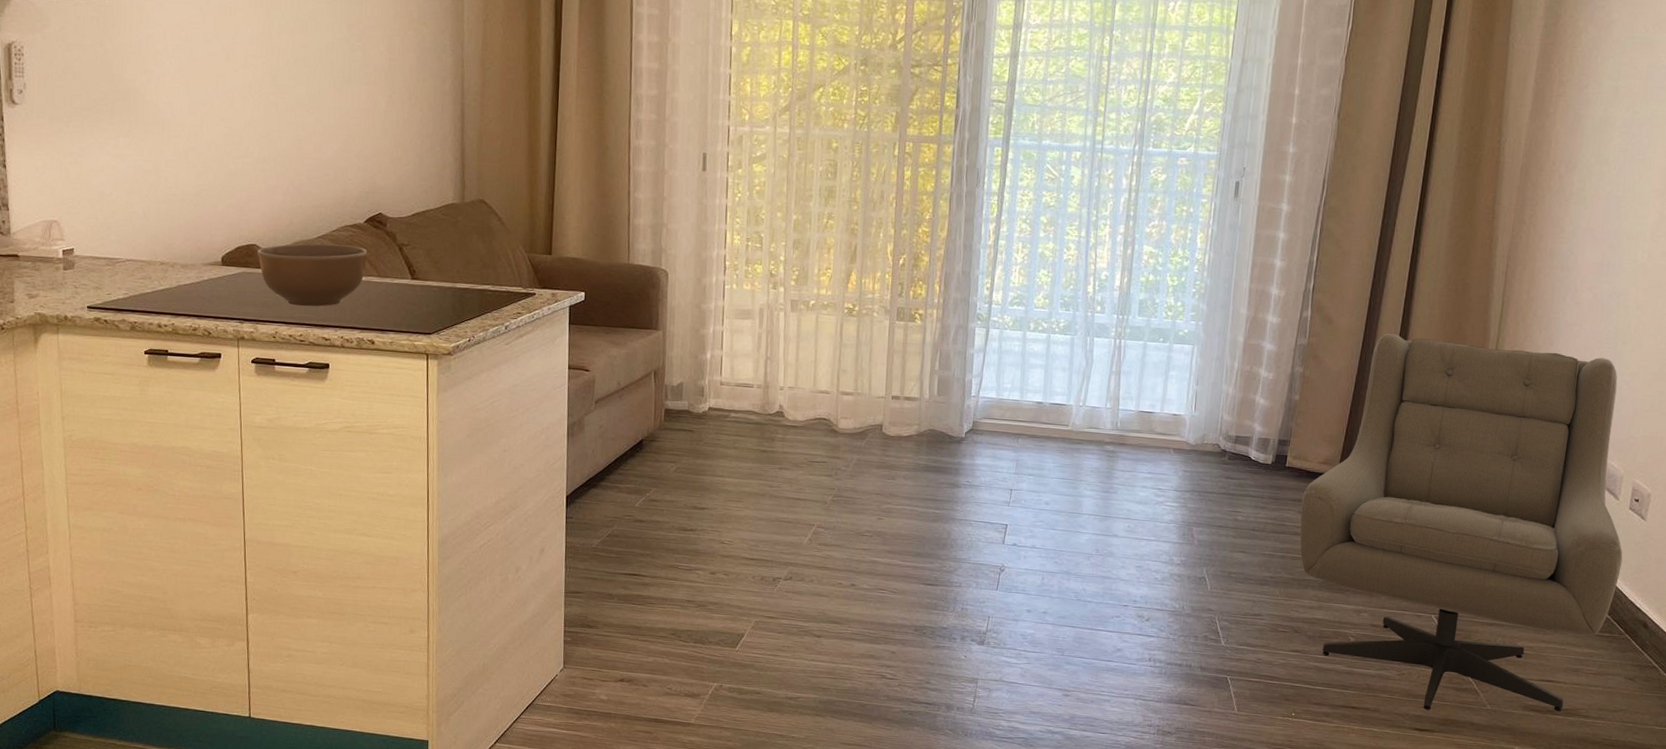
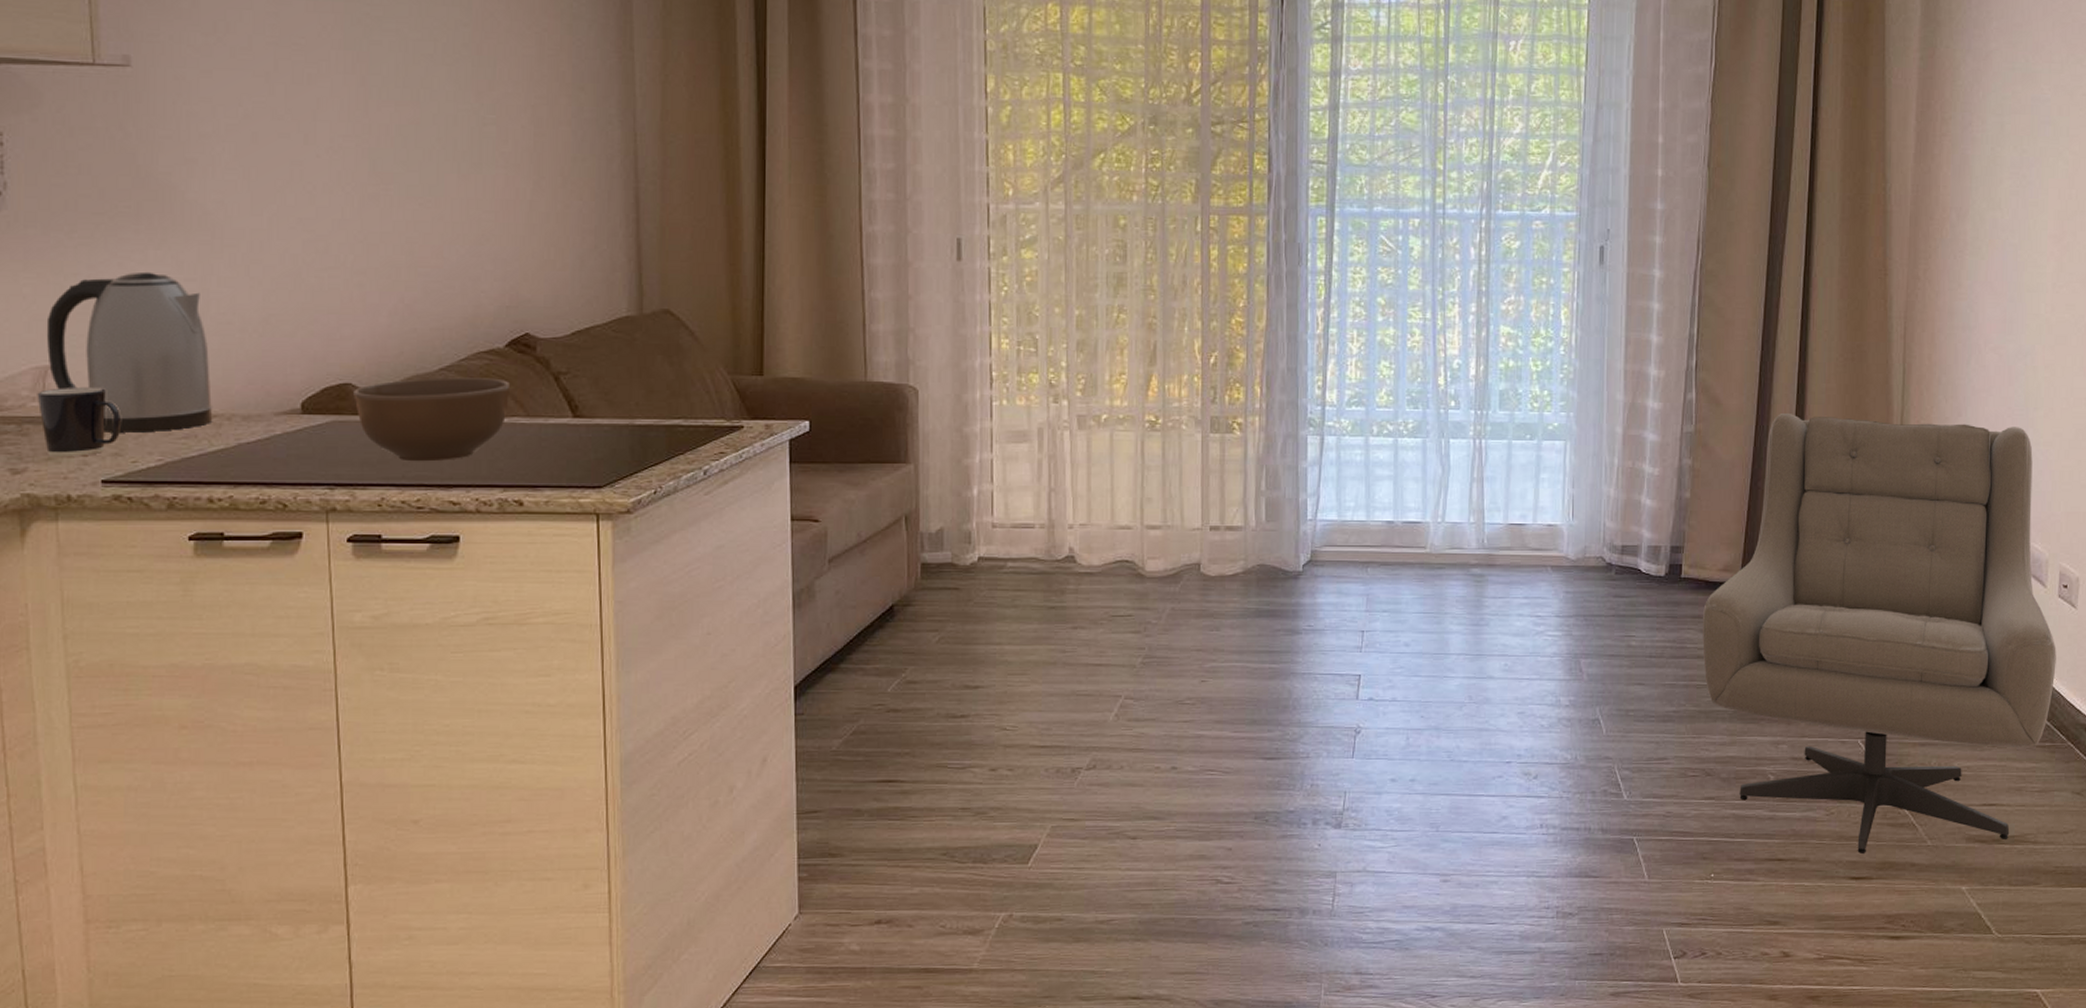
mug: none [45,236,101,288] -> present [37,386,122,457]
kettle: none [51,153,162,273] -> present [46,271,213,433]

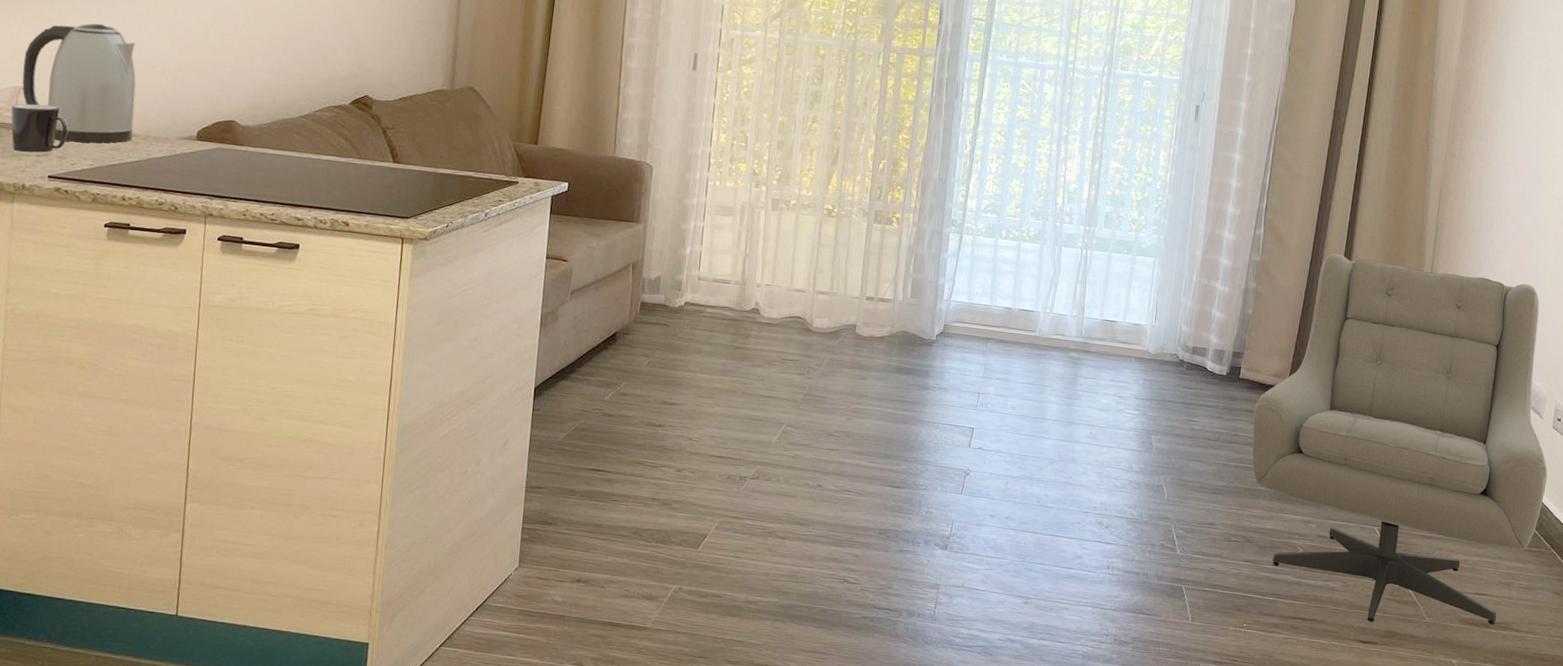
bowl: present [353,377,511,462] -> none [235,122,351,186]

